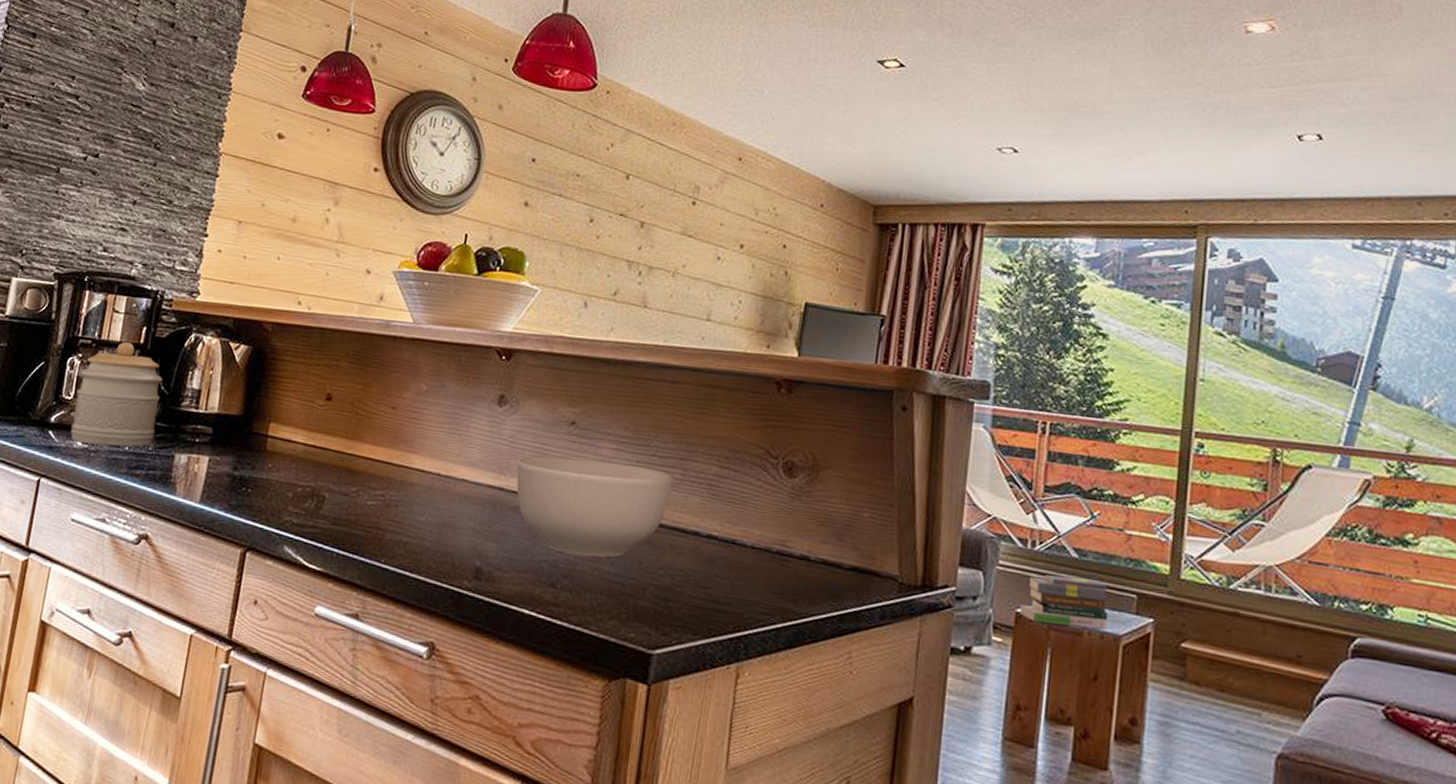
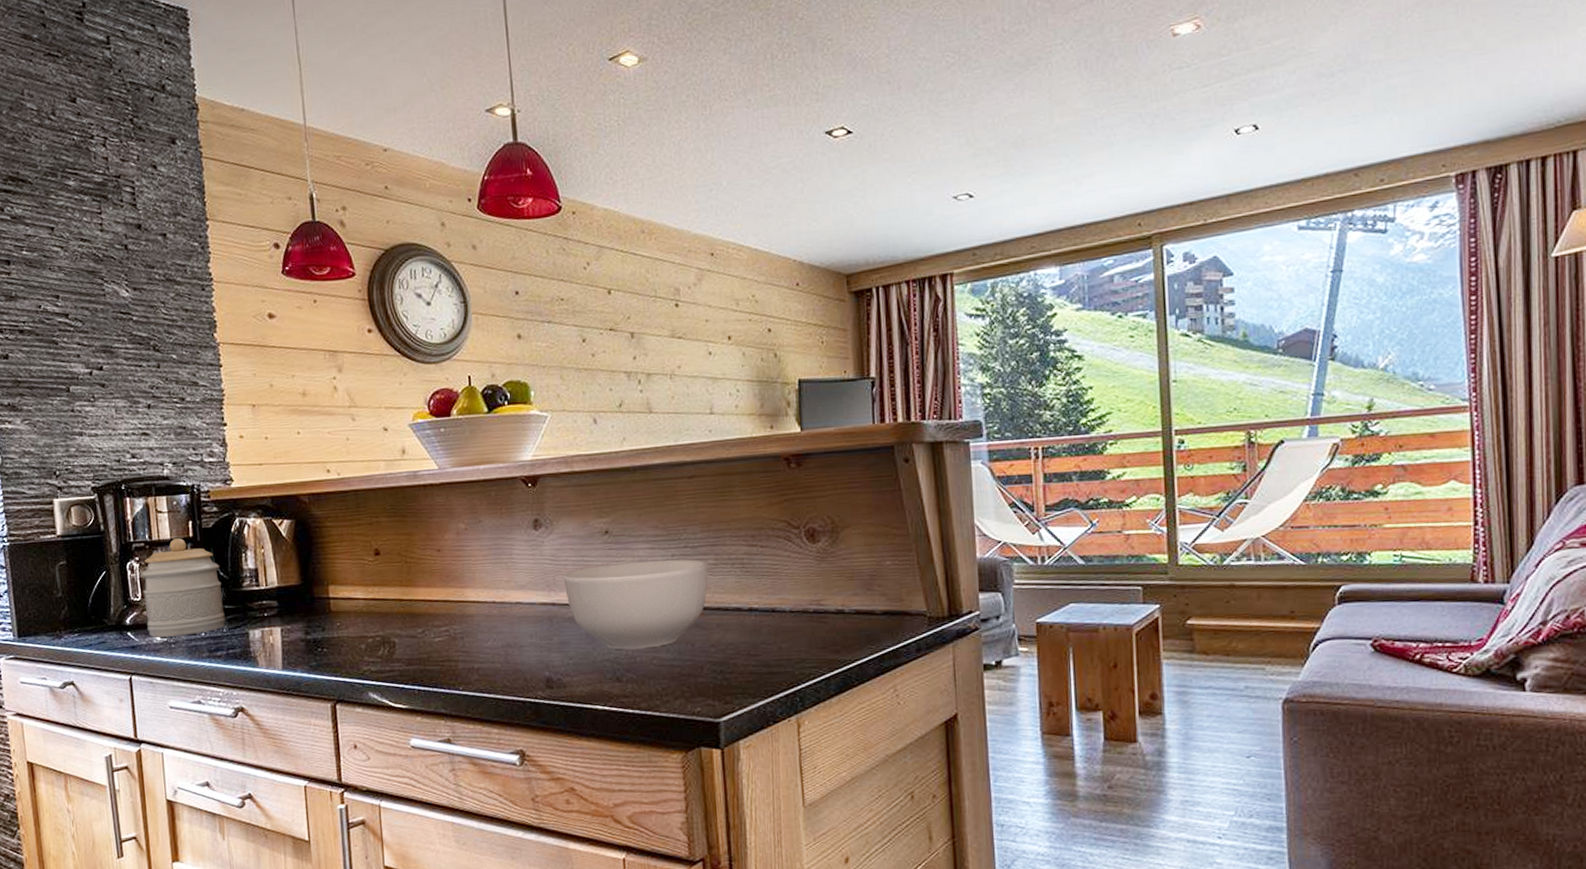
books: present [1019,575,1108,629] -> none [1039,580,1119,628]

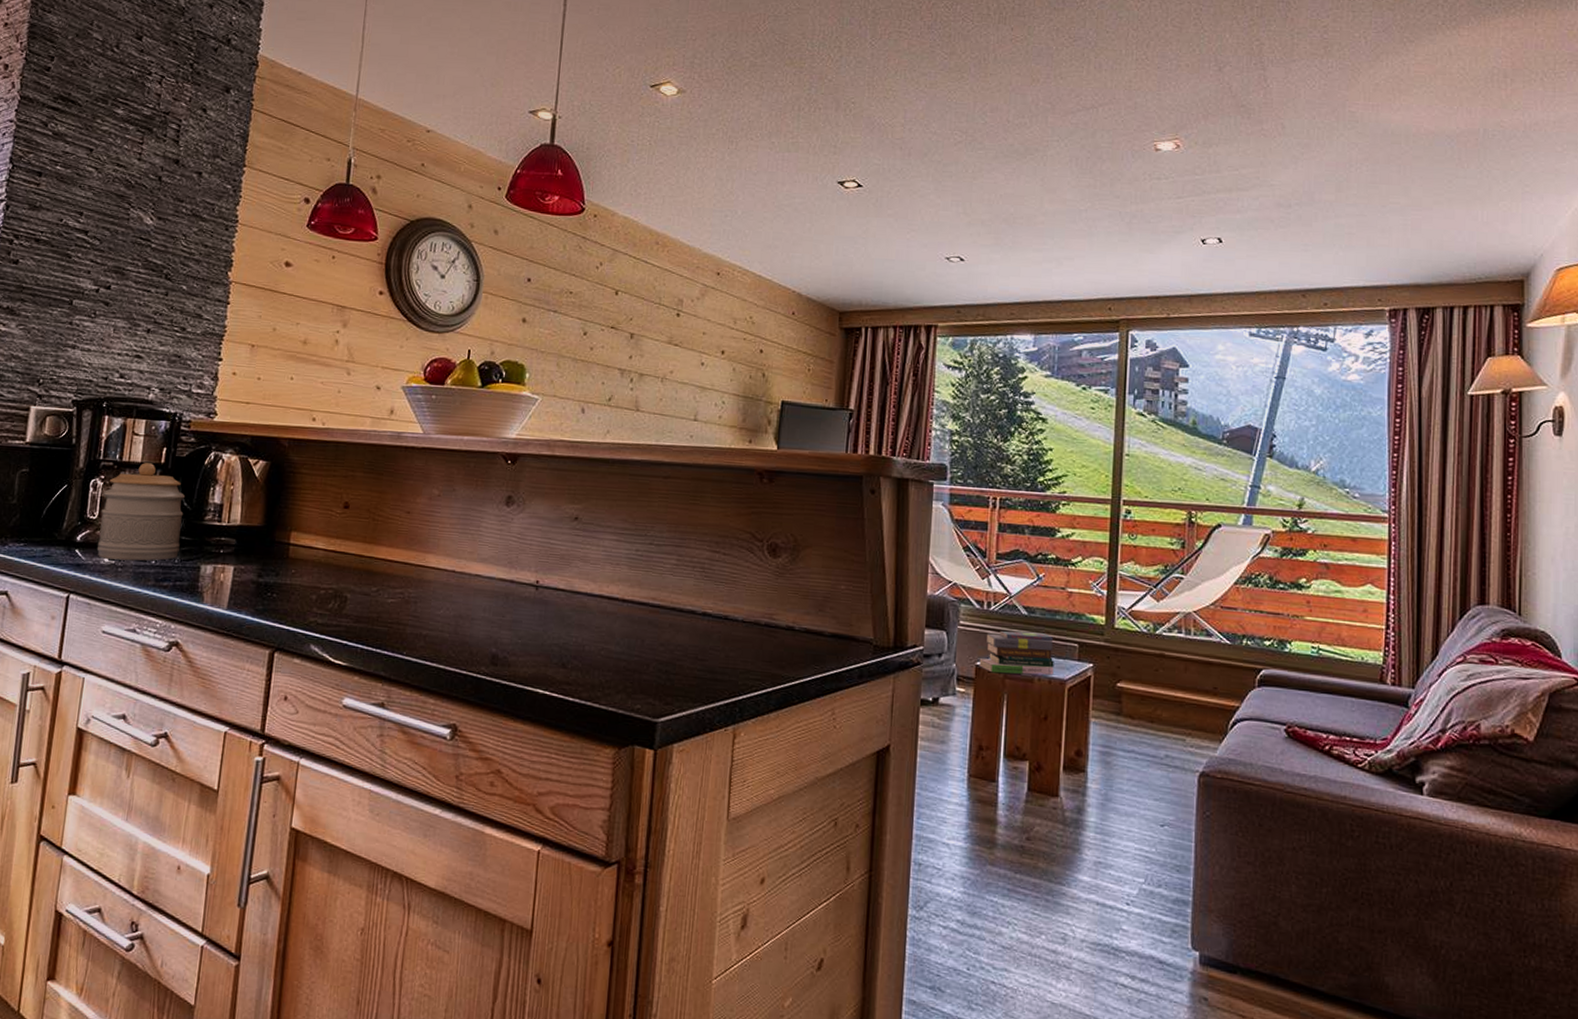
bowl: present [563,559,709,650] -> none [525,550,670,639]
books: none [1039,580,1119,628] -> present [979,631,1054,675]

